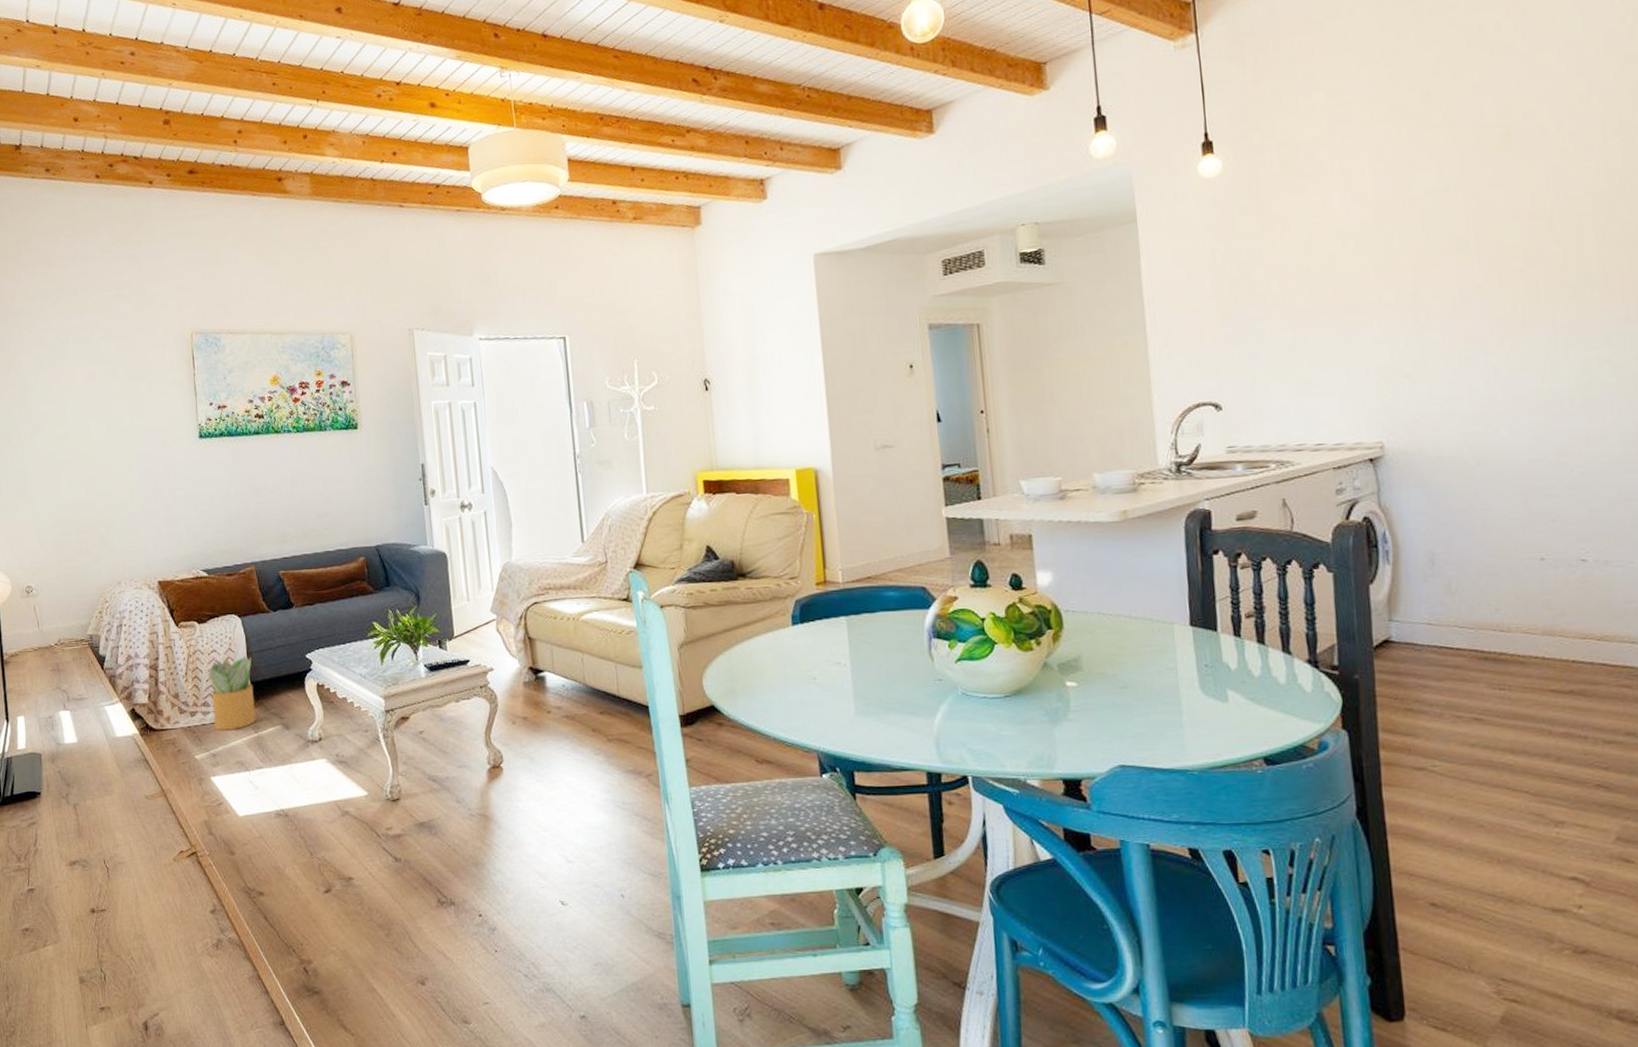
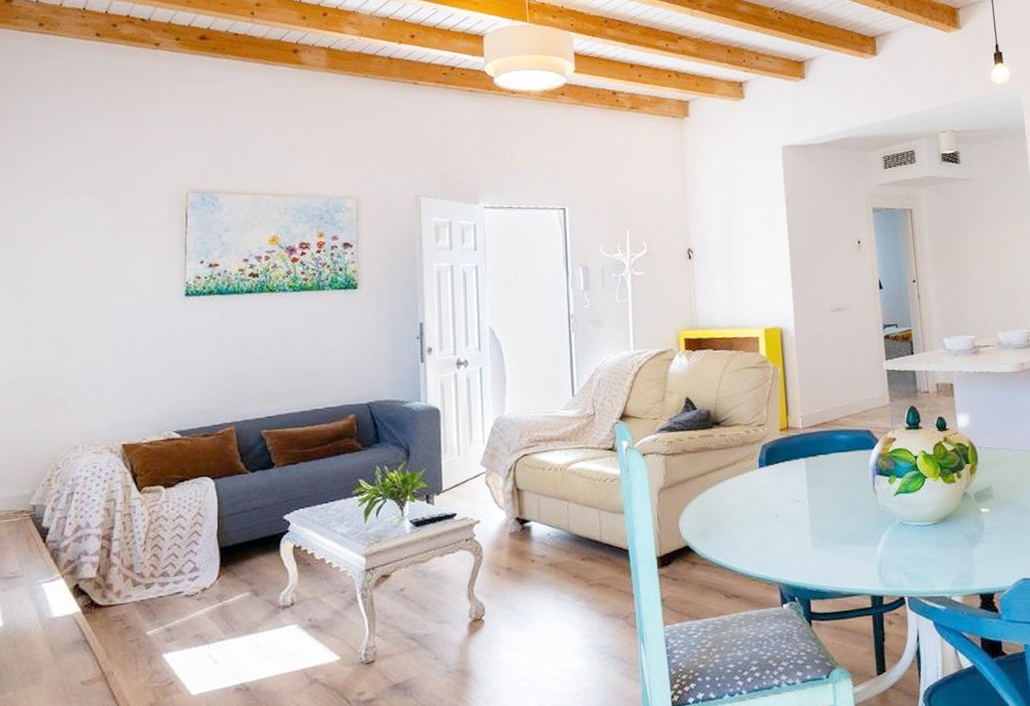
potted plant: present [203,656,256,731] -> none [166,520,223,603]

